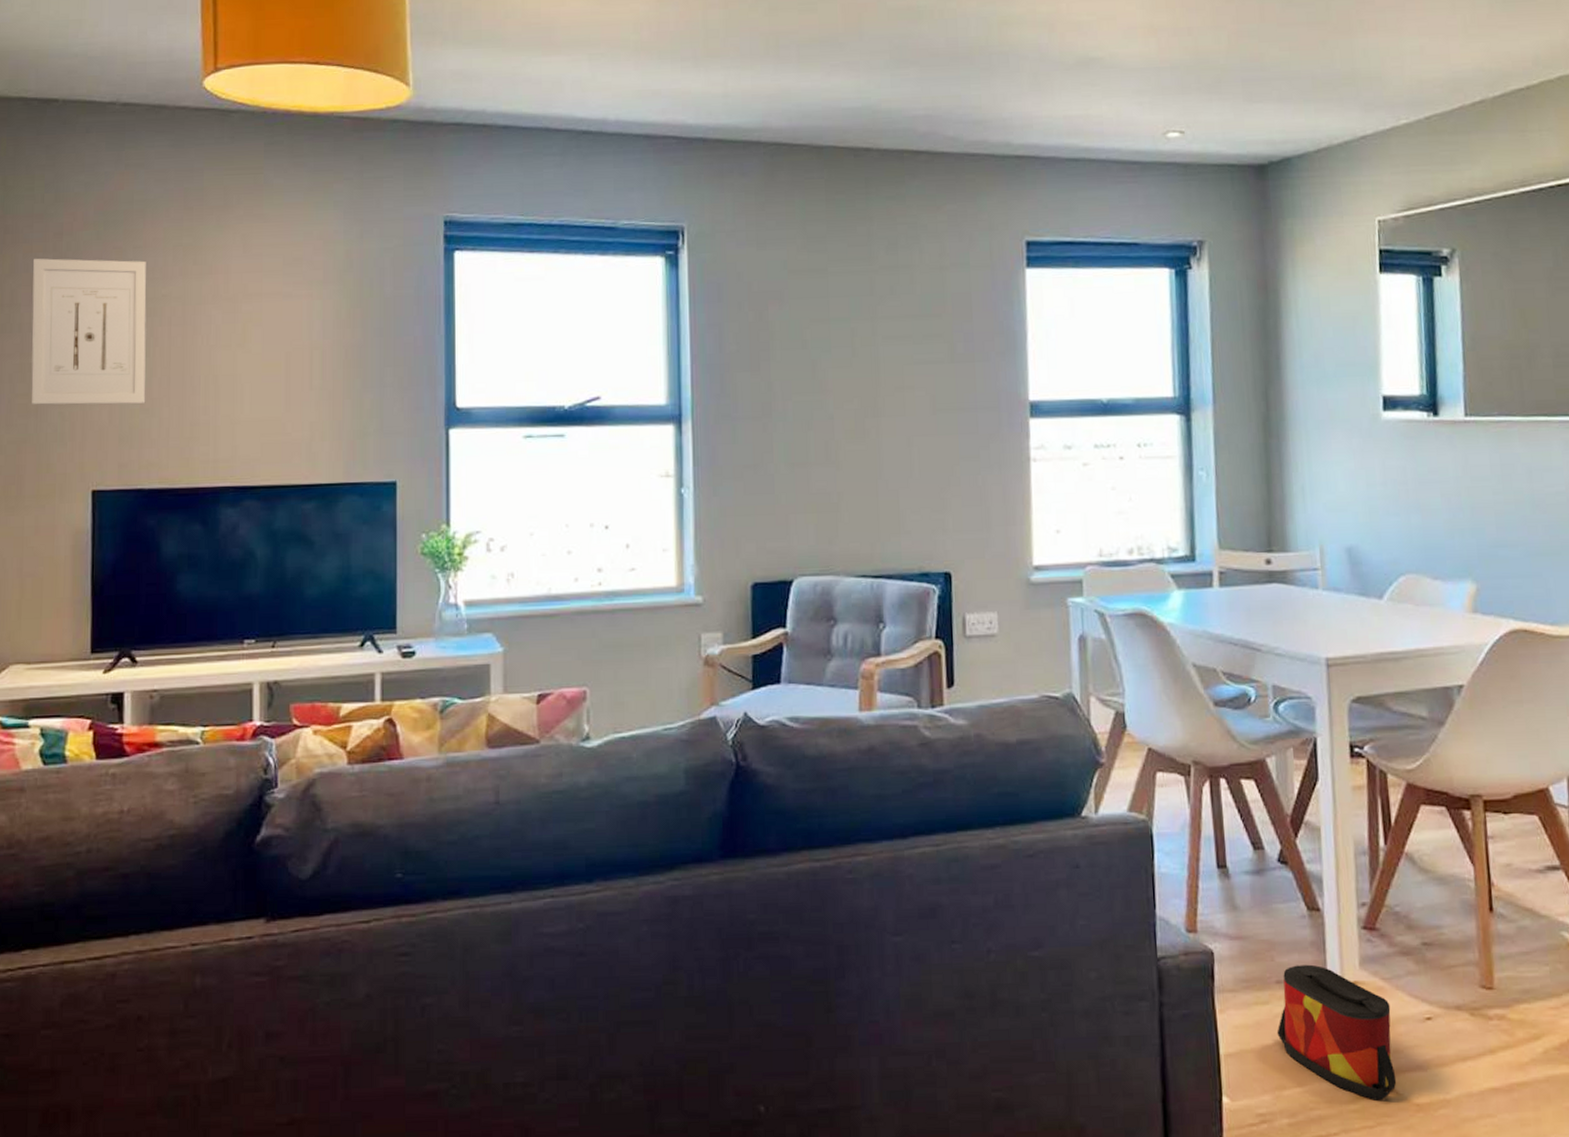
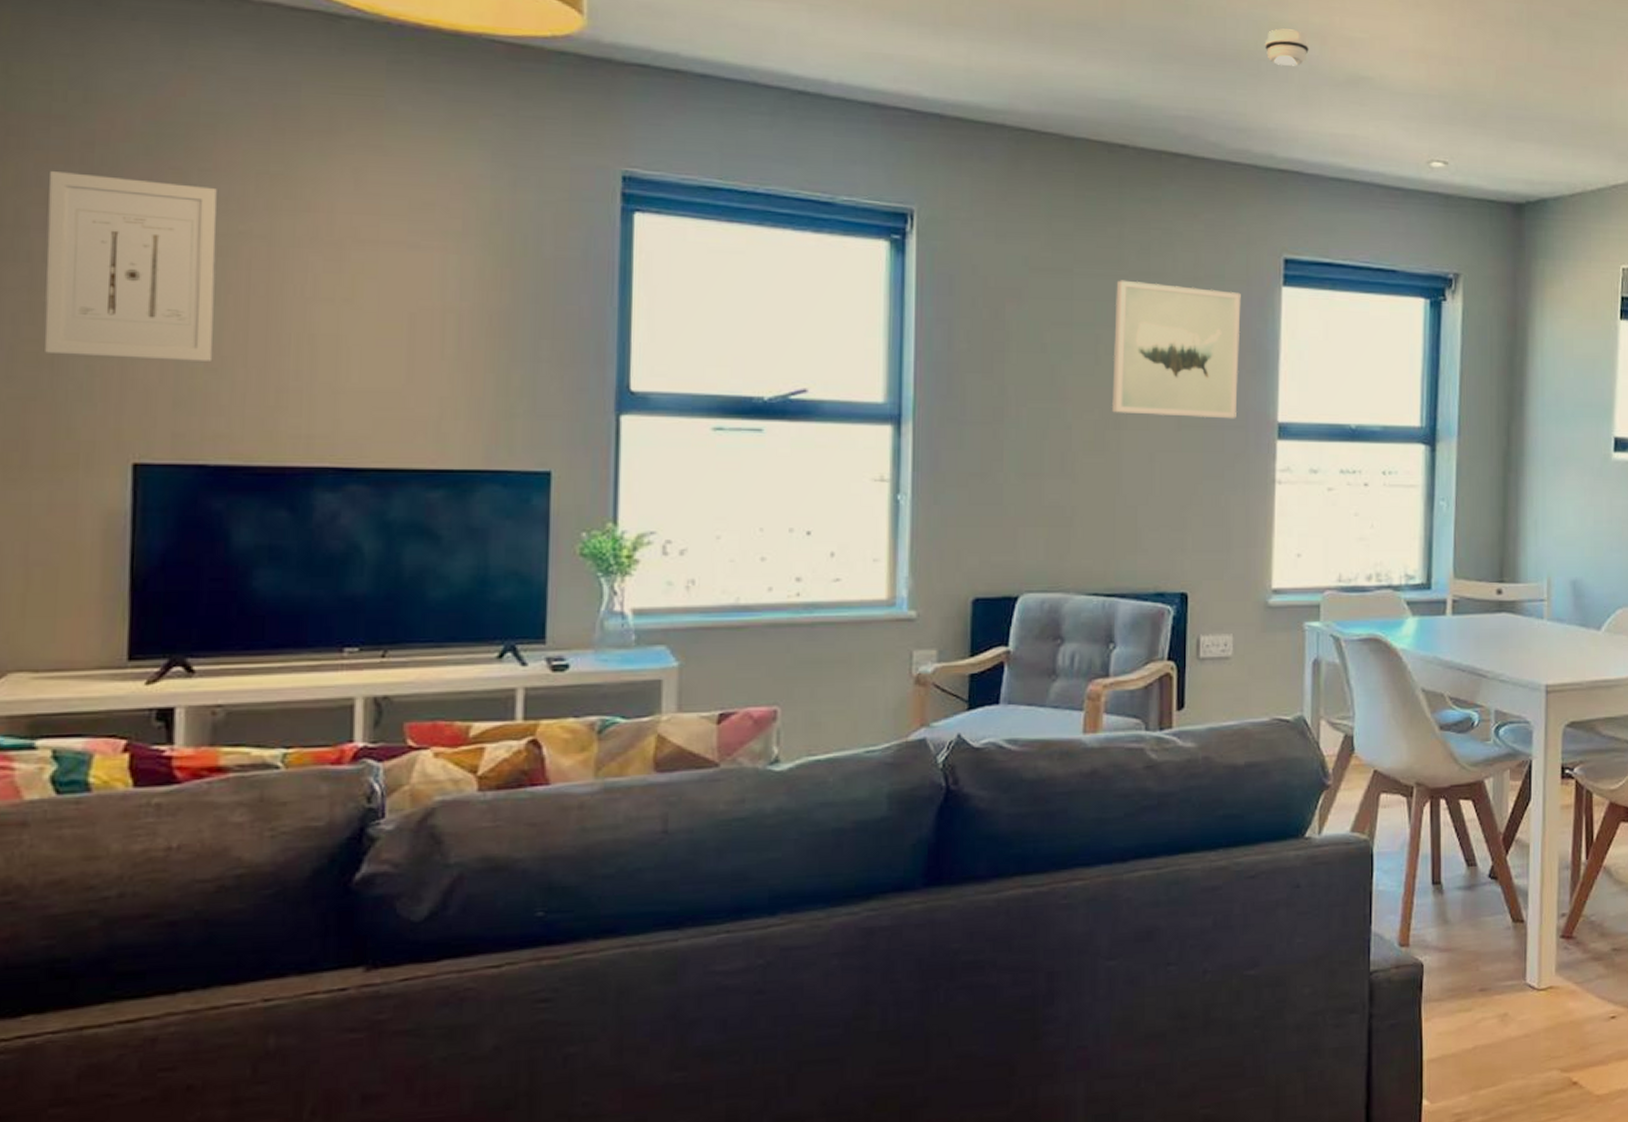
wall art: none [868,275,989,401] -> present [1112,280,1241,419]
smoke detector: none [994,21,1039,56] -> present [1264,28,1310,66]
bag: present [1276,964,1397,1101] -> none [1477,972,1581,1095]

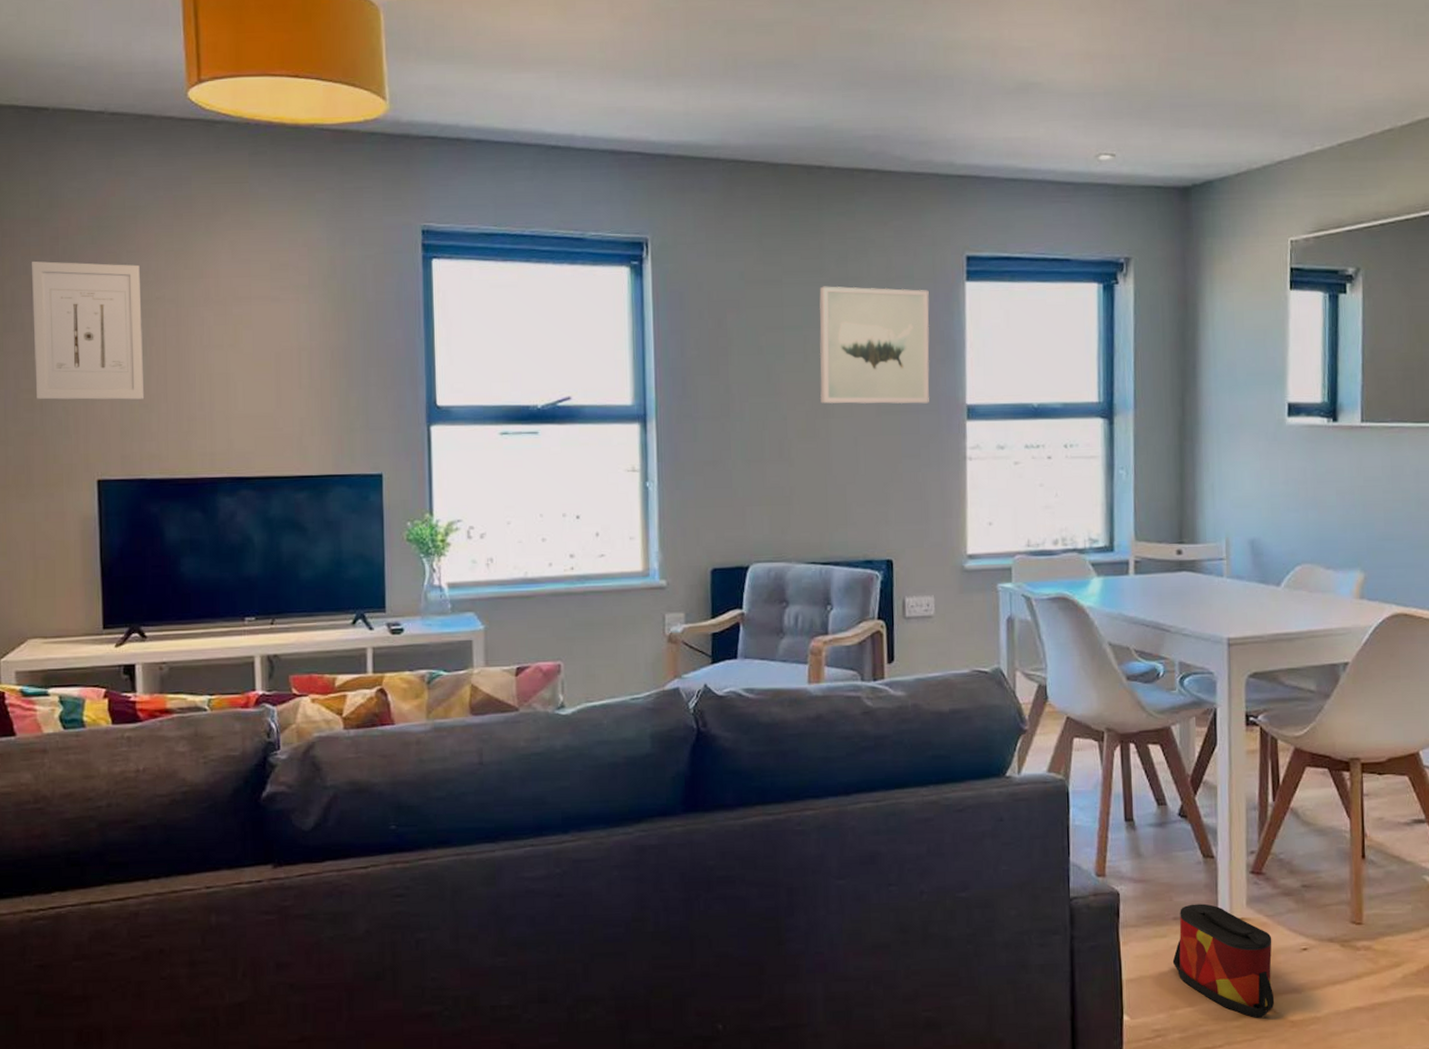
smoke detector: present [1264,28,1310,66] -> none [940,46,982,80]
bag: none [1477,972,1581,1095] -> present [1172,903,1275,1018]

